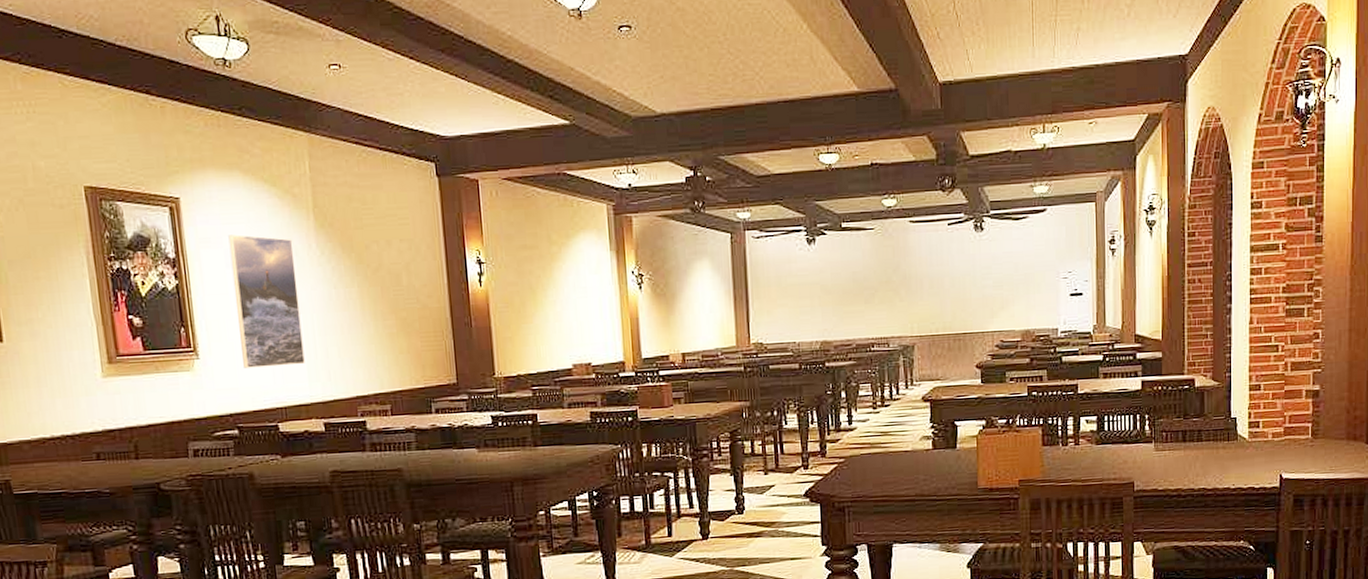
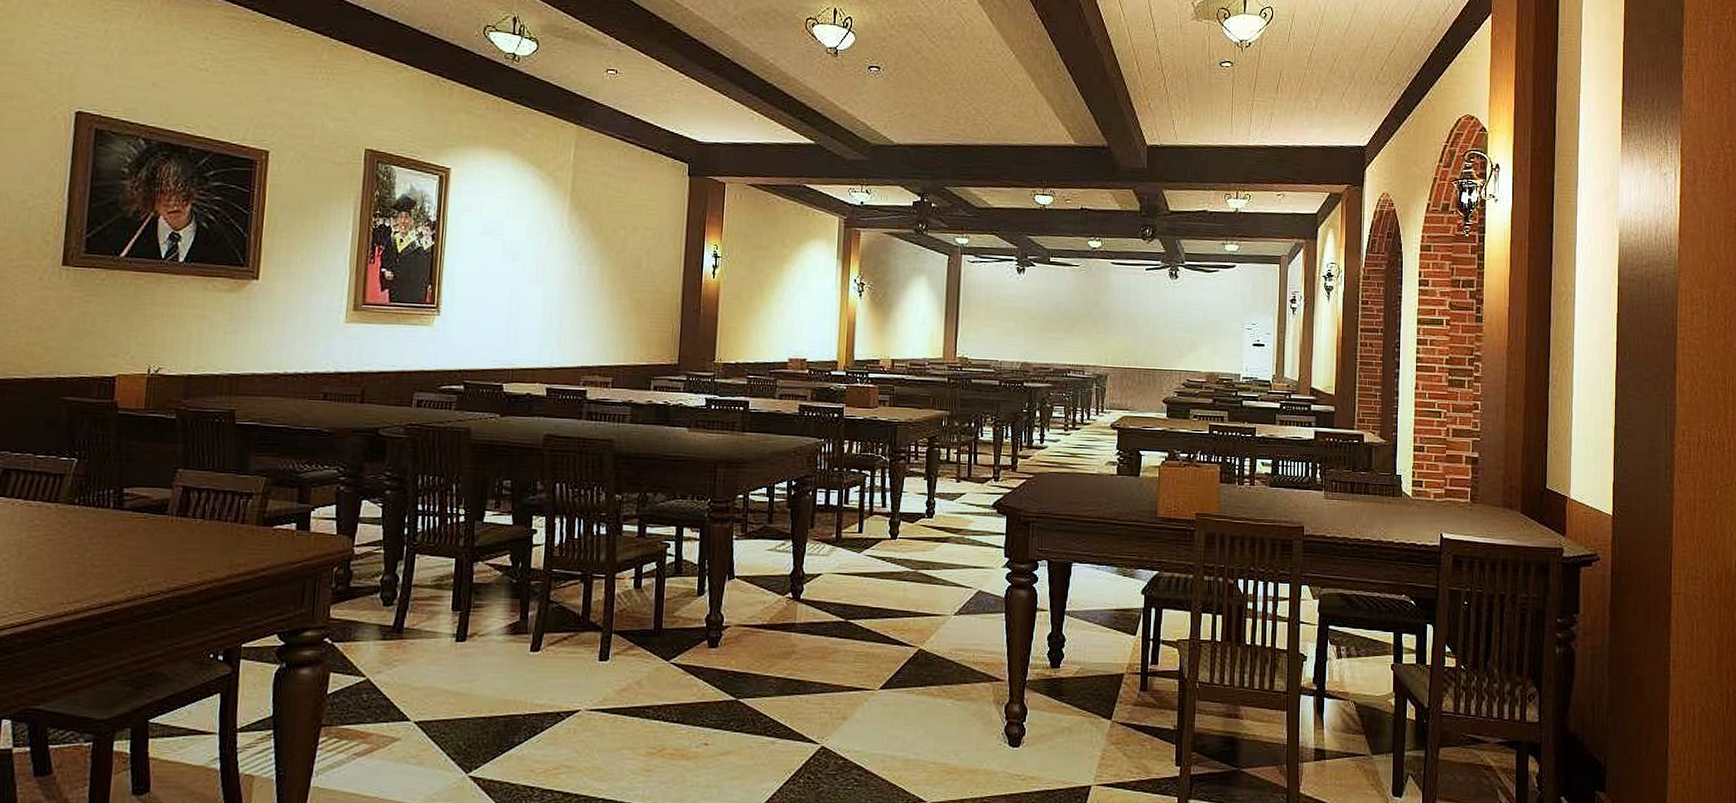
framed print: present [228,234,305,368] -> none [480,206,547,331]

